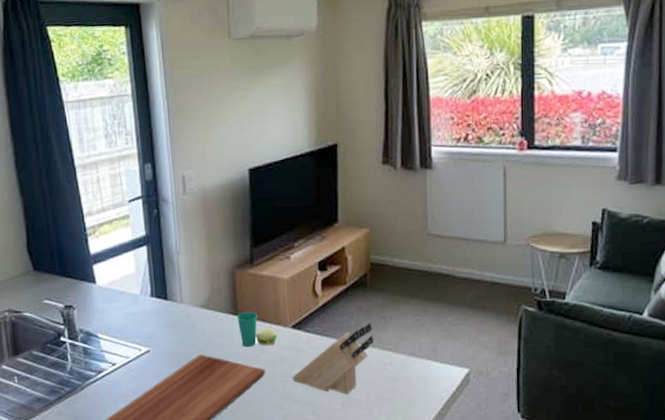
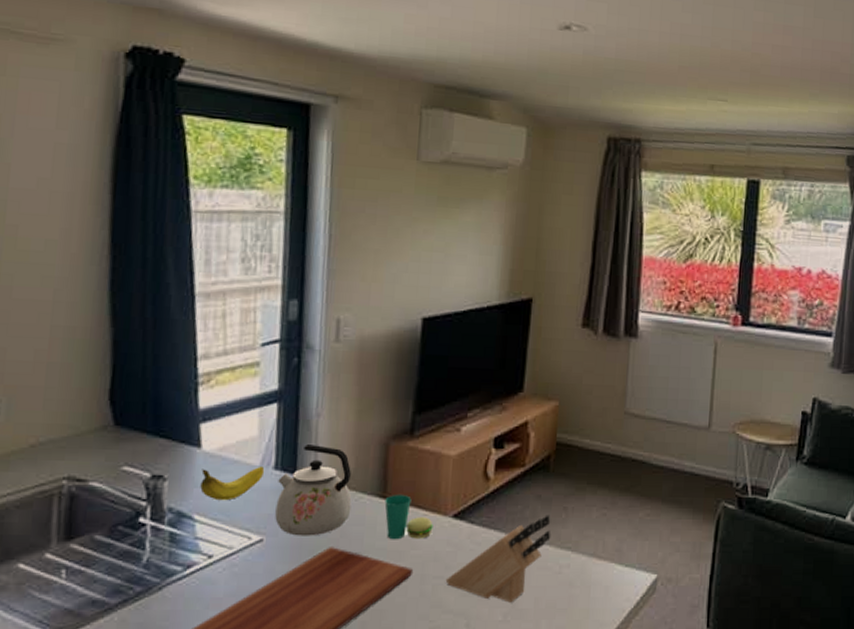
fruit: none [99,294,144,323] -> present [200,466,265,501]
kettle: none [155,276,212,347] -> present [275,444,352,536]

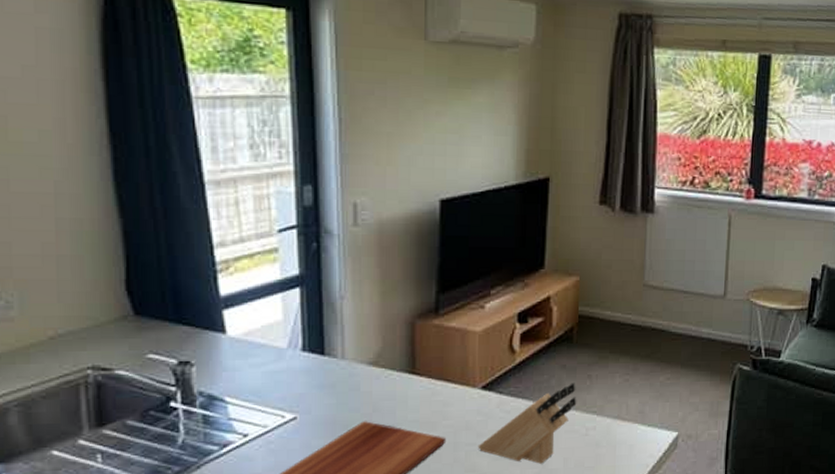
fruit: present [200,466,265,501] -> none [229,348,293,383]
kettle: present [275,444,352,536] -> none [307,326,382,413]
cup: present [384,495,433,540] -> none [414,370,463,412]

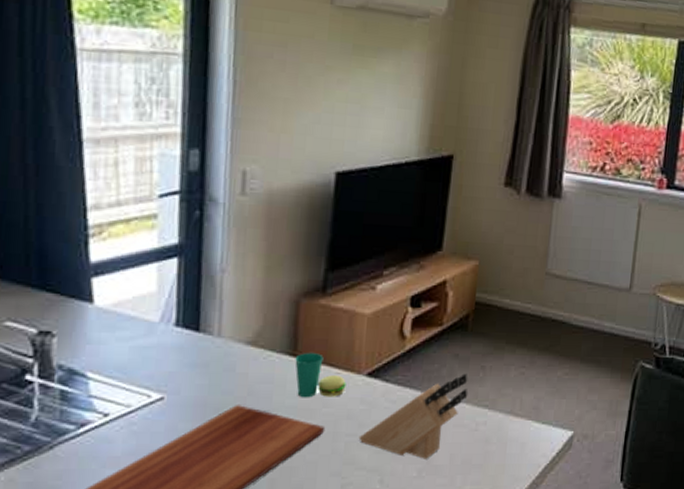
cup: none [414,370,463,412] -> present [295,353,346,398]

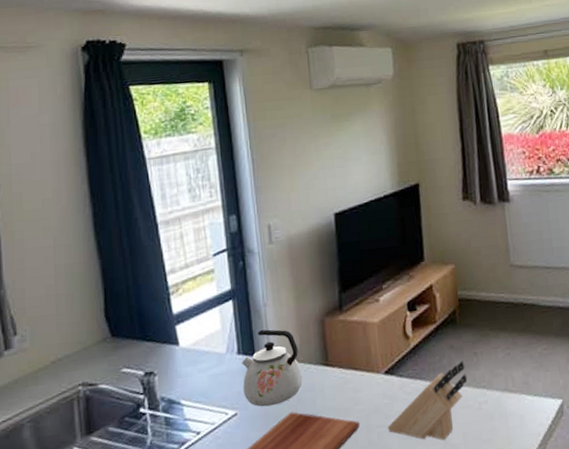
kettle: none [177,301,260,394] -> present [242,329,303,407]
cup: present [295,353,346,398] -> none [328,361,370,400]

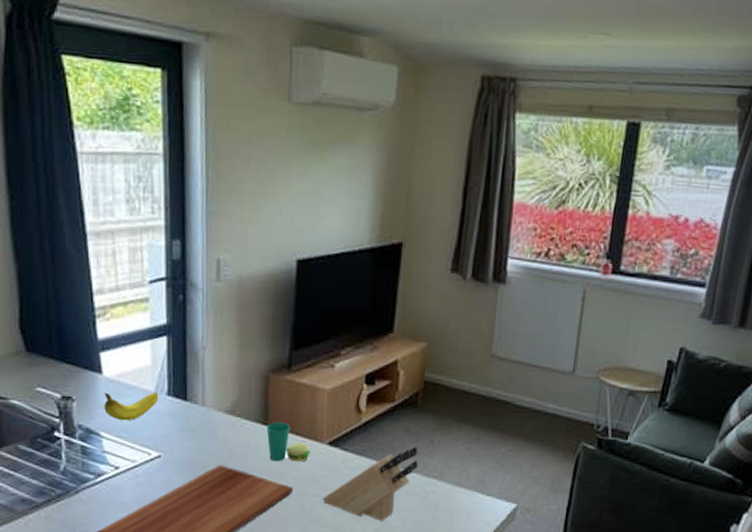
fruit: none [182,353,231,387] -> present [104,392,159,421]
kettle: present [242,329,303,407] -> none [170,374,237,455]
cup: none [328,361,370,400] -> present [266,422,311,462]

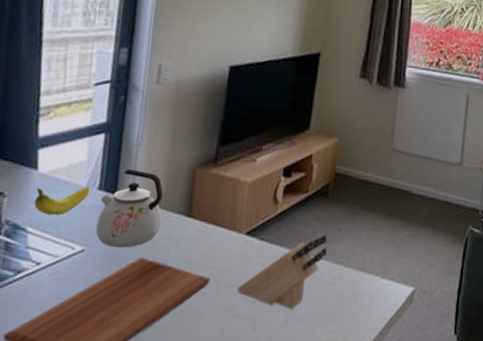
kettle: none [170,374,237,455] -> present [96,169,163,248]
cup: present [266,422,311,462] -> none [189,214,229,253]

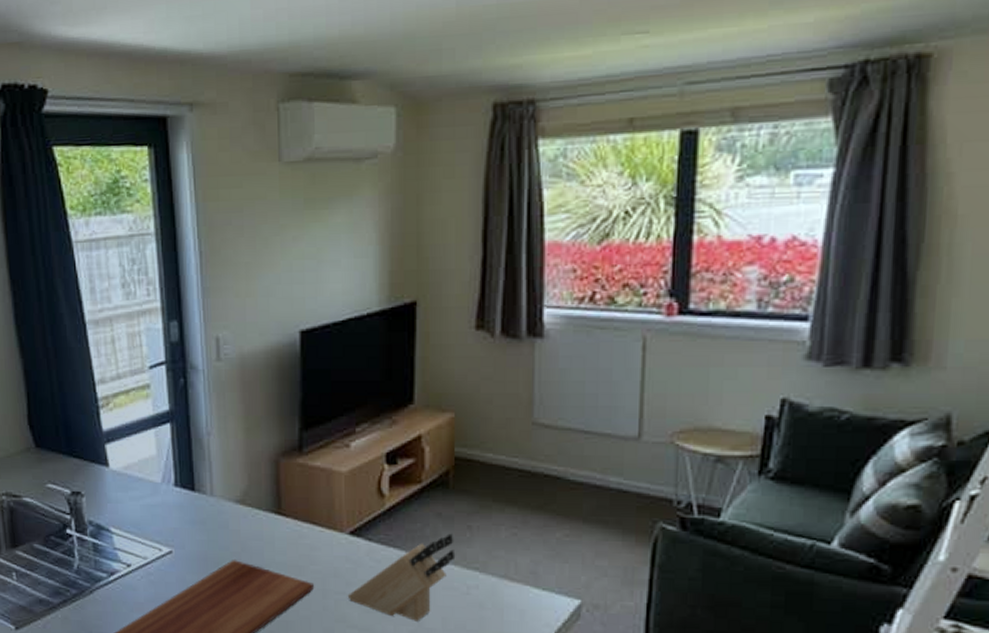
fruit: present [34,186,91,216] -> none [112,483,167,515]
kettle: present [96,169,163,248] -> none [179,462,249,550]

